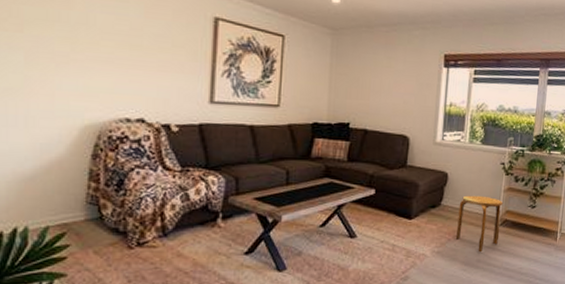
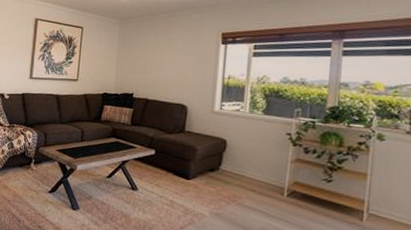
stool: present [455,195,504,252] -> none [235,162,291,221]

